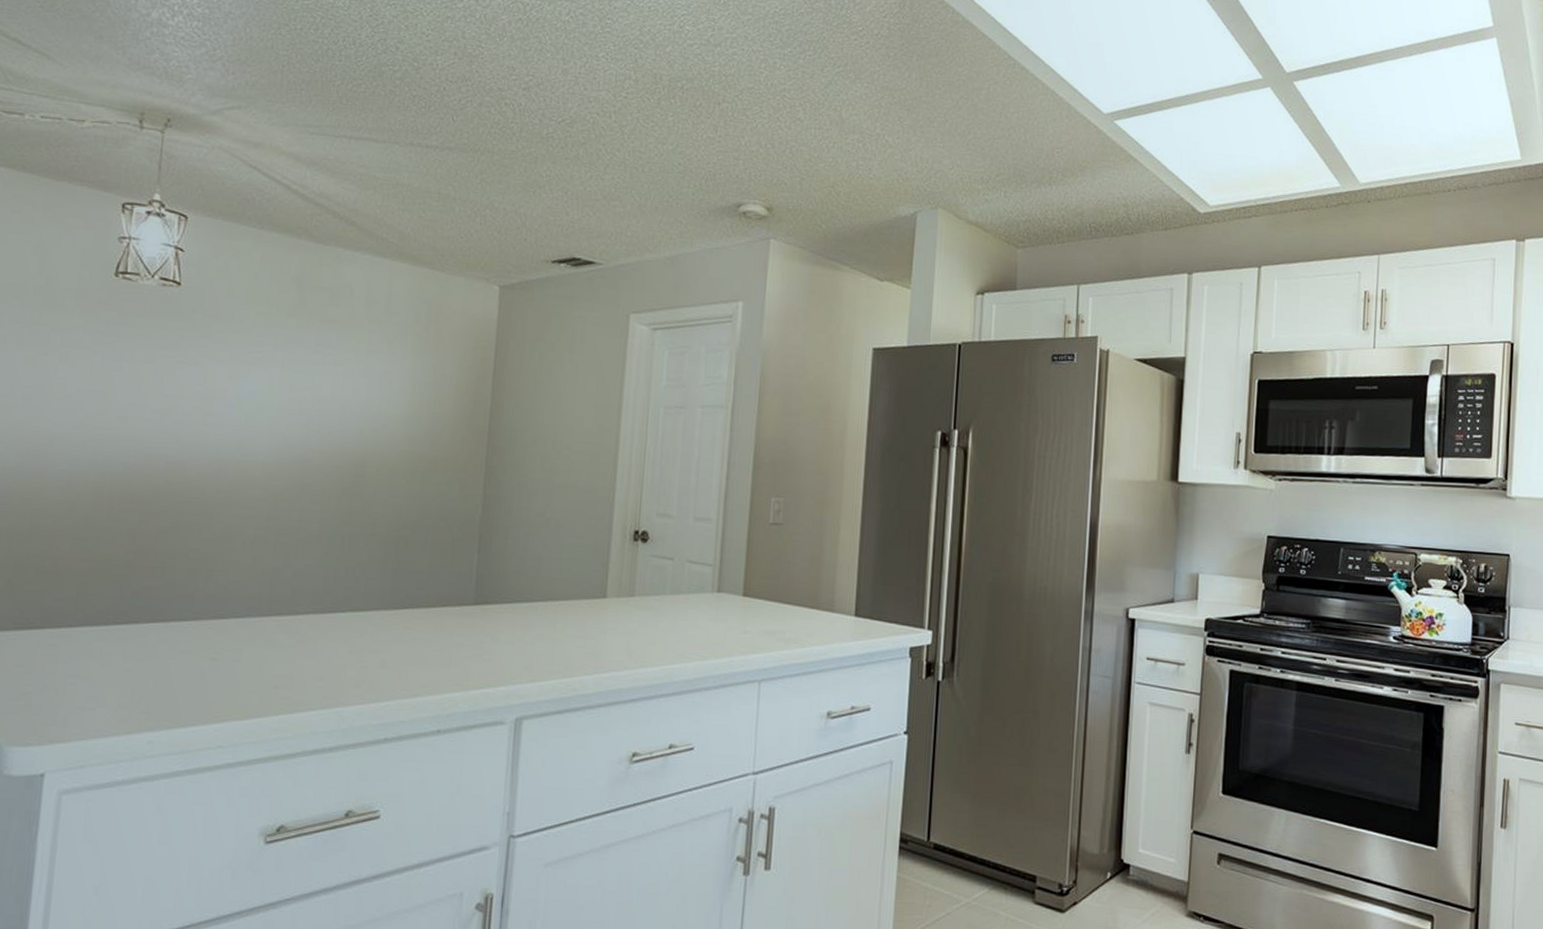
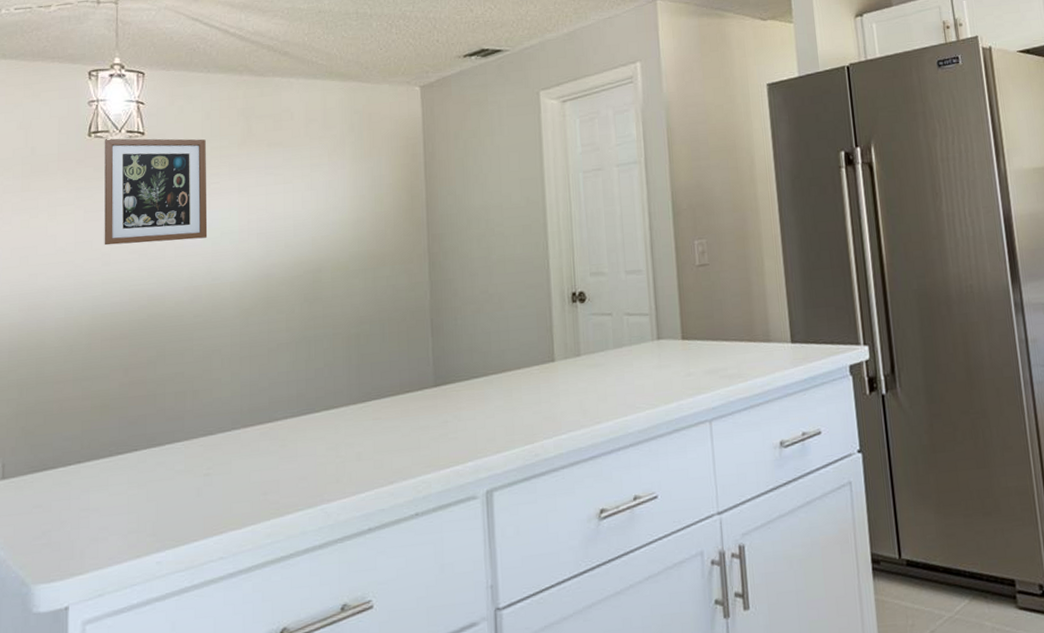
wall art: none [122,283,251,410] -> present [104,138,208,246]

